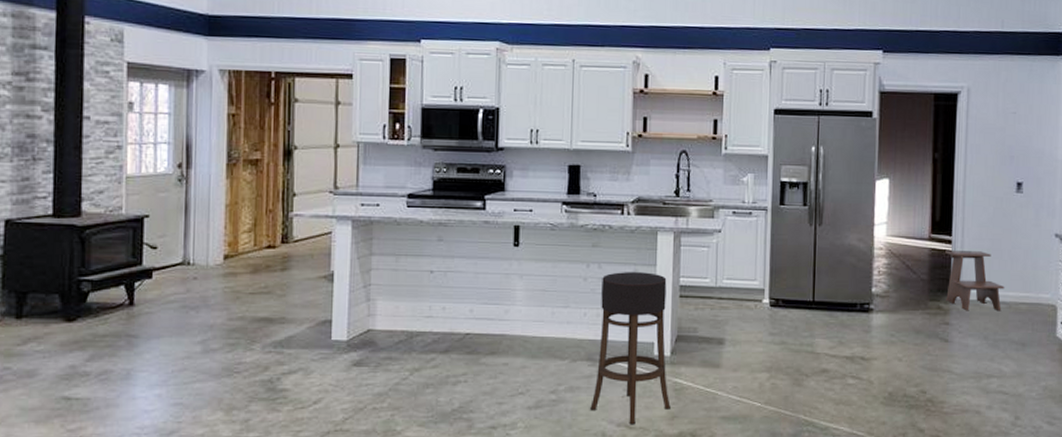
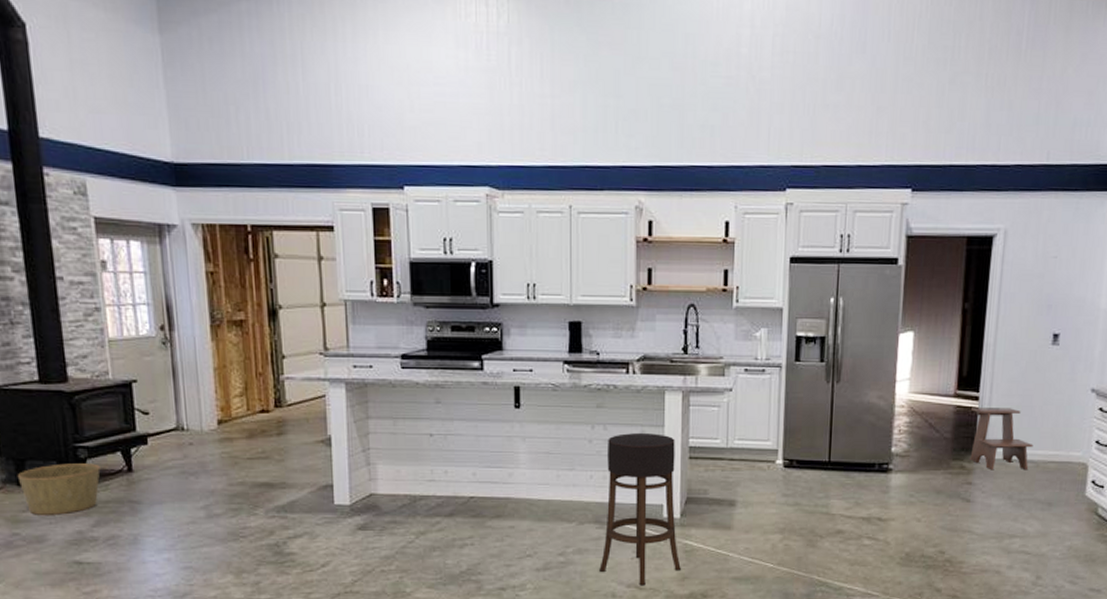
basket: none [17,296,102,349] -> present [17,463,101,515]

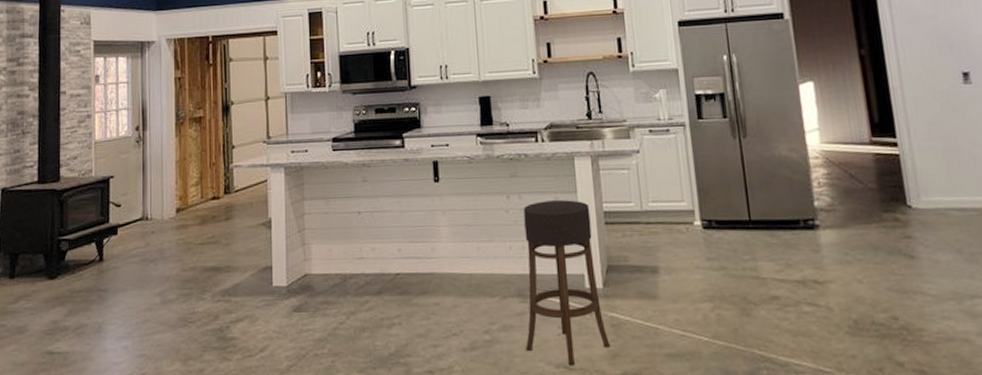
basket: present [17,463,101,515] -> none [10,255,77,306]
step stool: present [970,408,1034,471] -> none [892,152,972,222]

